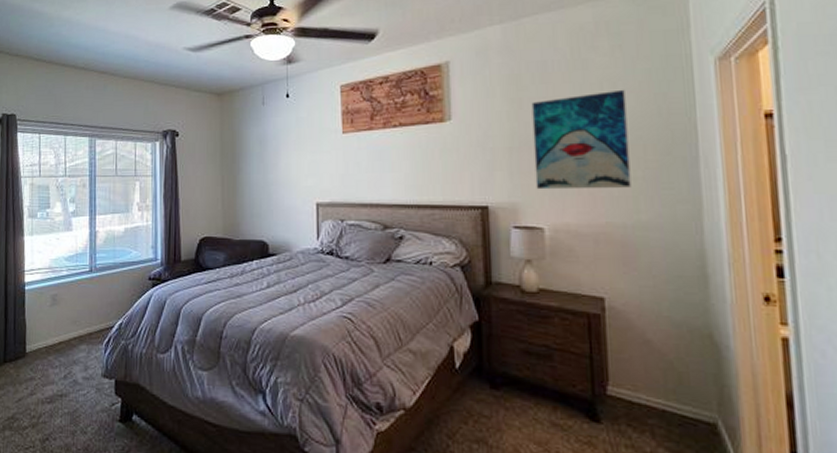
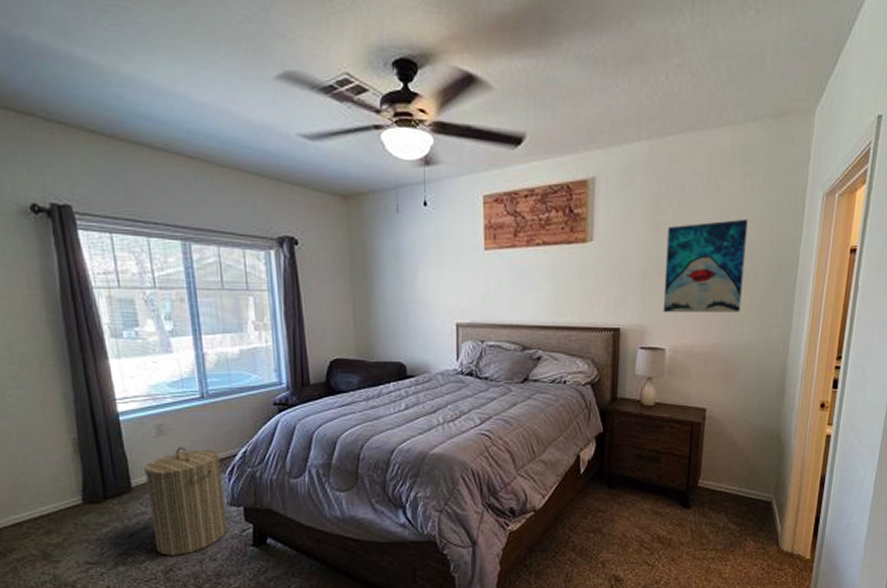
laundry hamper: none [37,316,100,425] -> present [144,447,228,556]

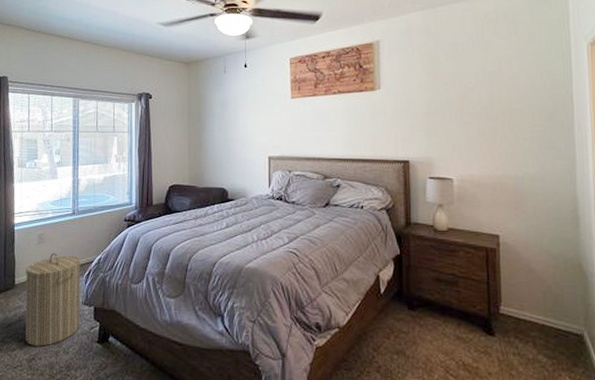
wall art: present [663,218,748,313] -> none [445,67,522,148]

